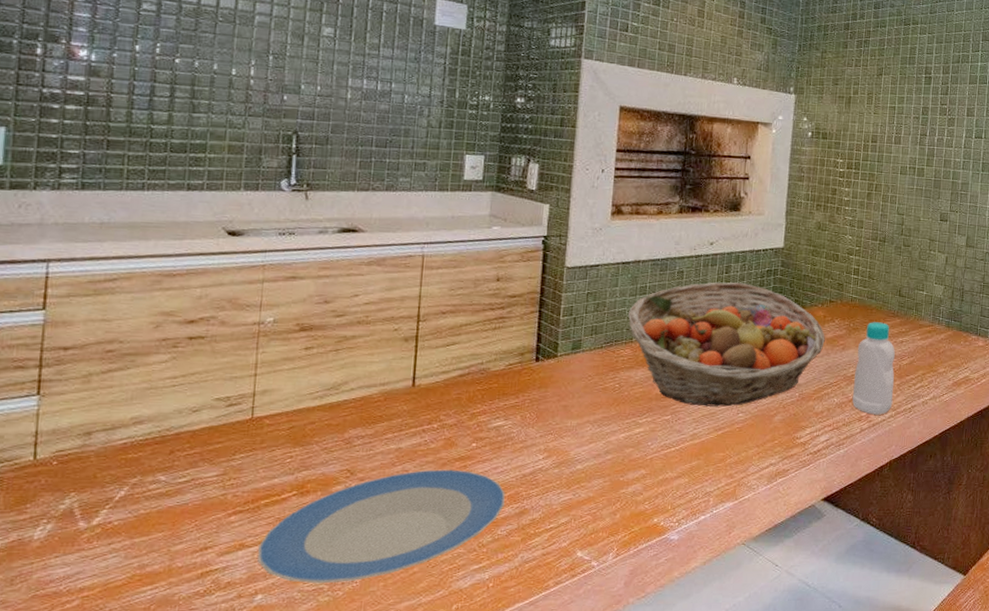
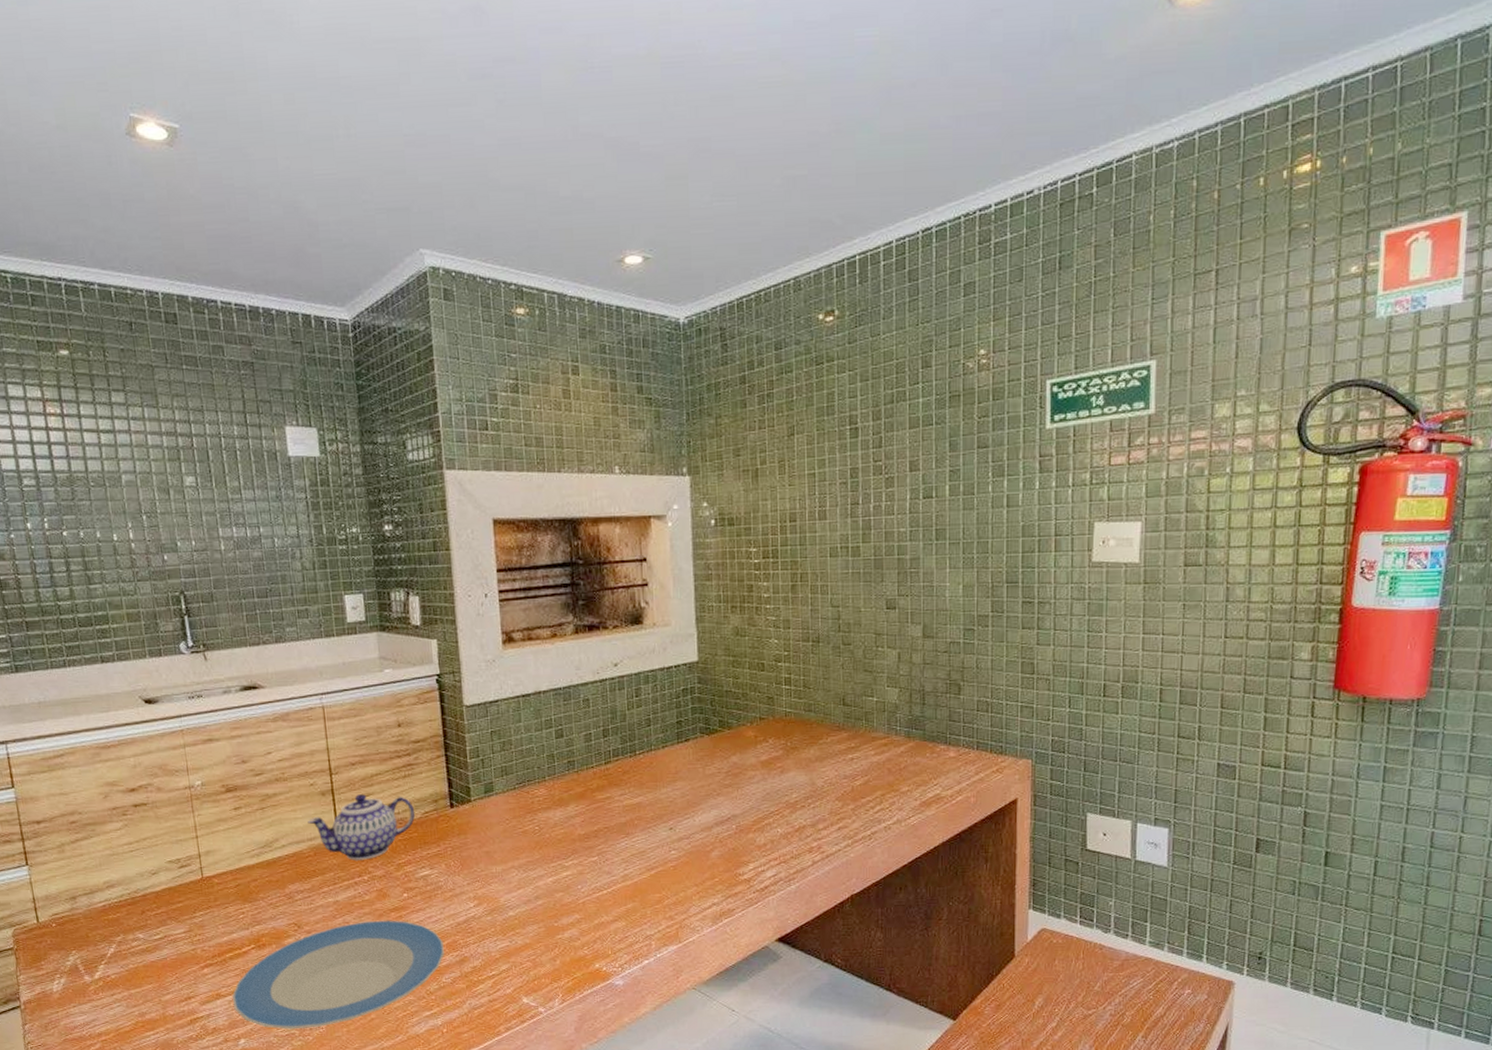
teapot: none [384,343,499,408] -> present [307,794,415,860]
fruit basket: present [628,282,825,407] -> none [537,706,759,845]
bottle: present [852,322,895,415] -> none [798,738,848,845]

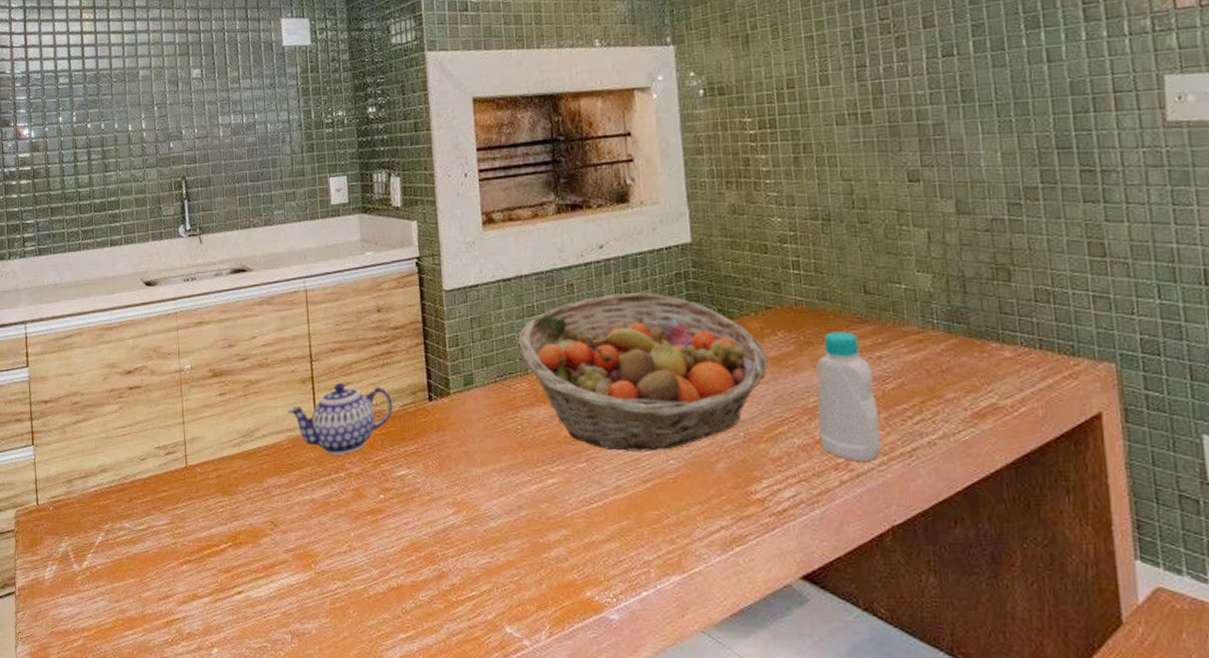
plate: present [232,920,444,1030] -> none [207,523,421,642]
fruit basket: none [537,706,759,845] -> present [518,293,768,452]
bottle: none [798,738,848,845] -> present [815,332,882,461]

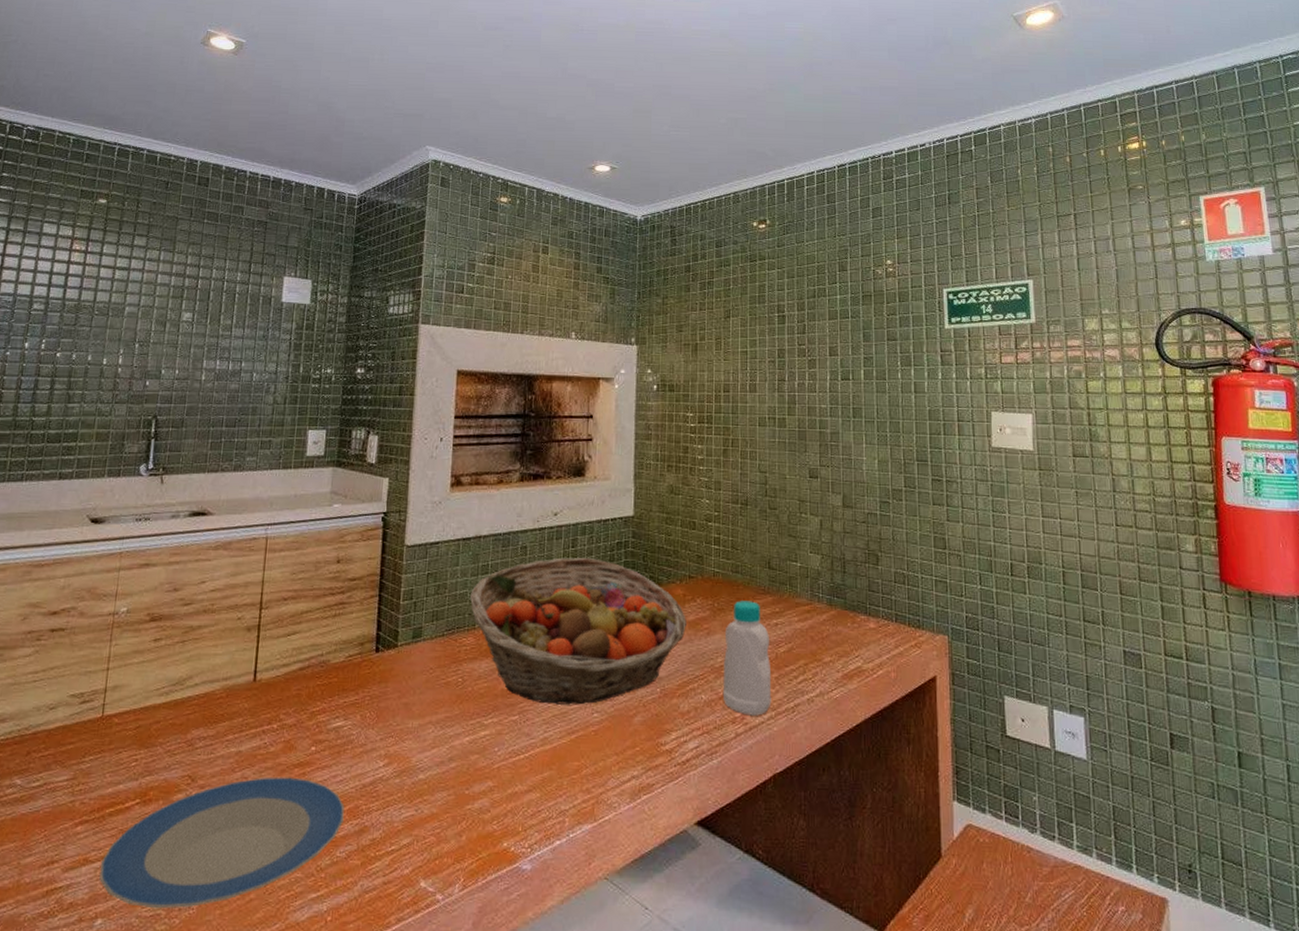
plate: none [207,523,421,642] -> present [99,777,345,909]
teapot: present [287,383,393,455] -> none [226,632,338,705]

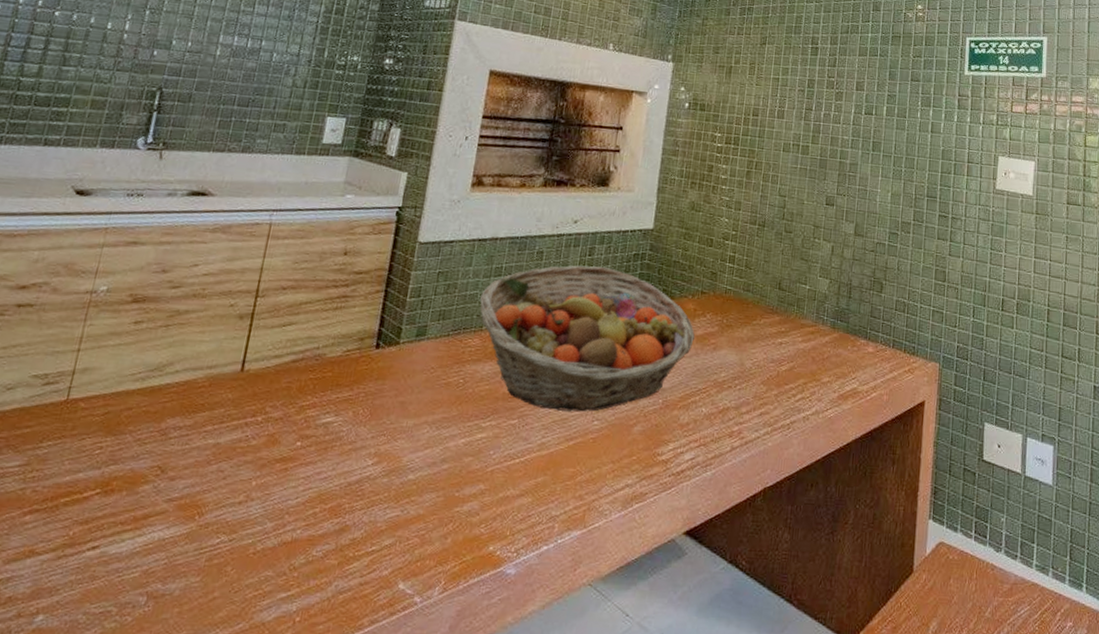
plate: present [99,777,345,909] -> none [45,471,326,606]
bottle: present [722,601,772,716] -> none [722,318,773,431]

